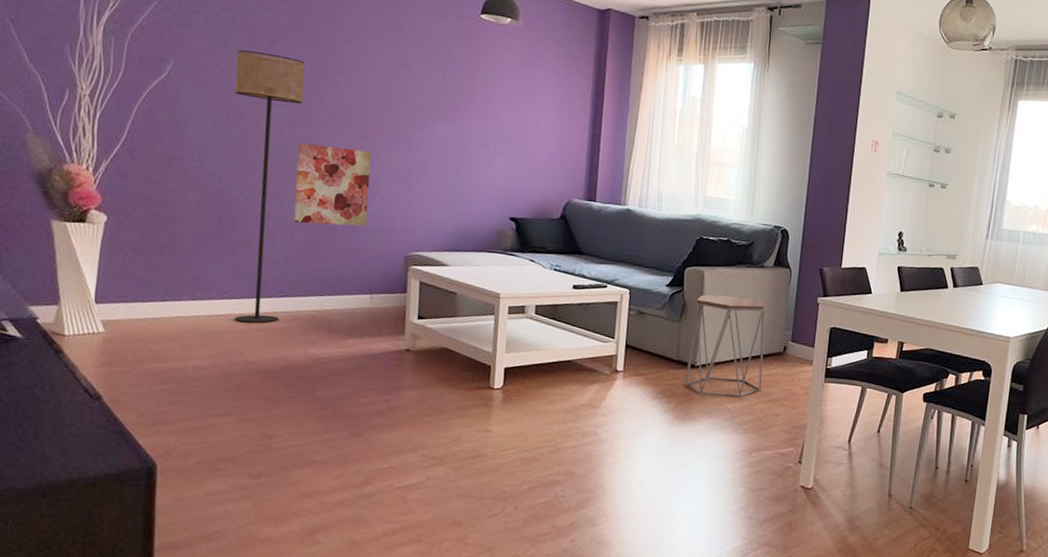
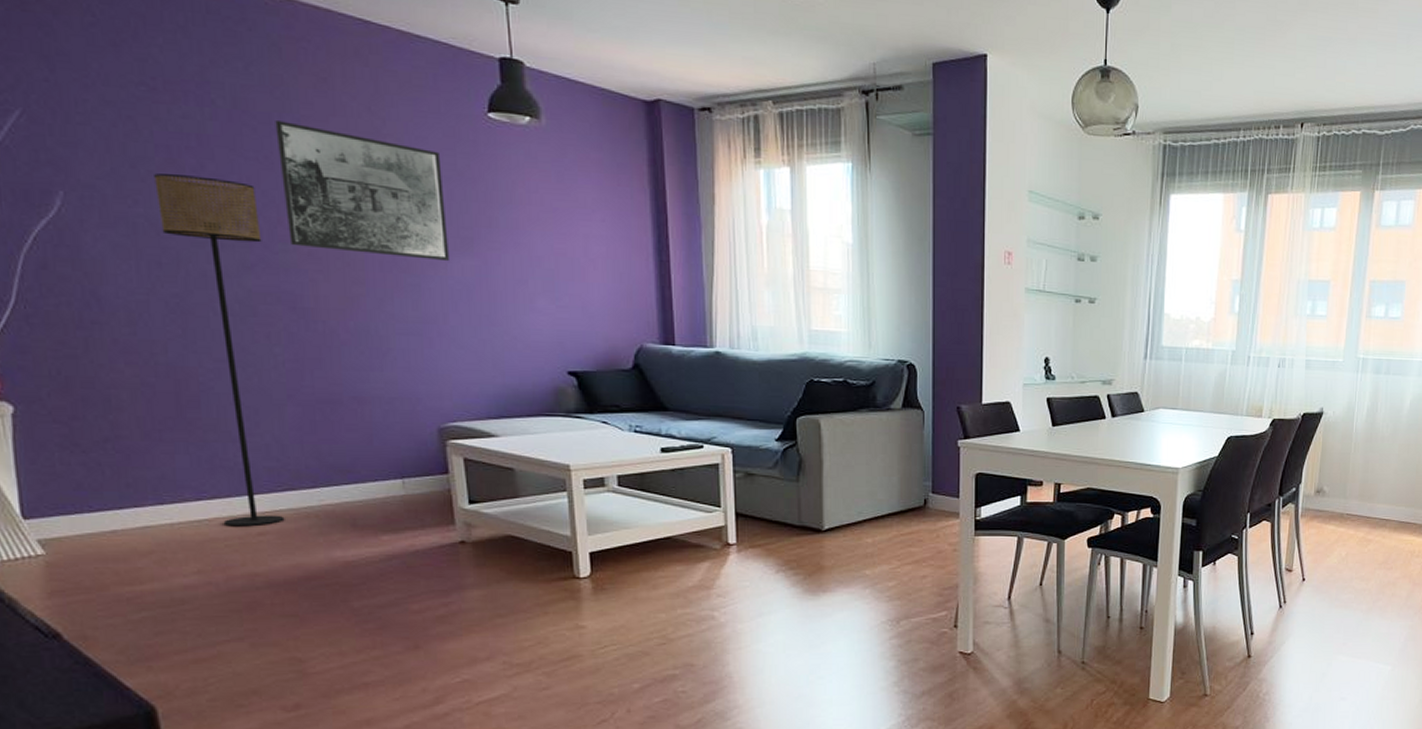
wall art: present [293,142,371,226] -> none [267,293,380,397]
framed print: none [322,15,441,126] -> present [275,121,449,262]
side table: present [685,294,766,397] -> none [812,446,903,562]

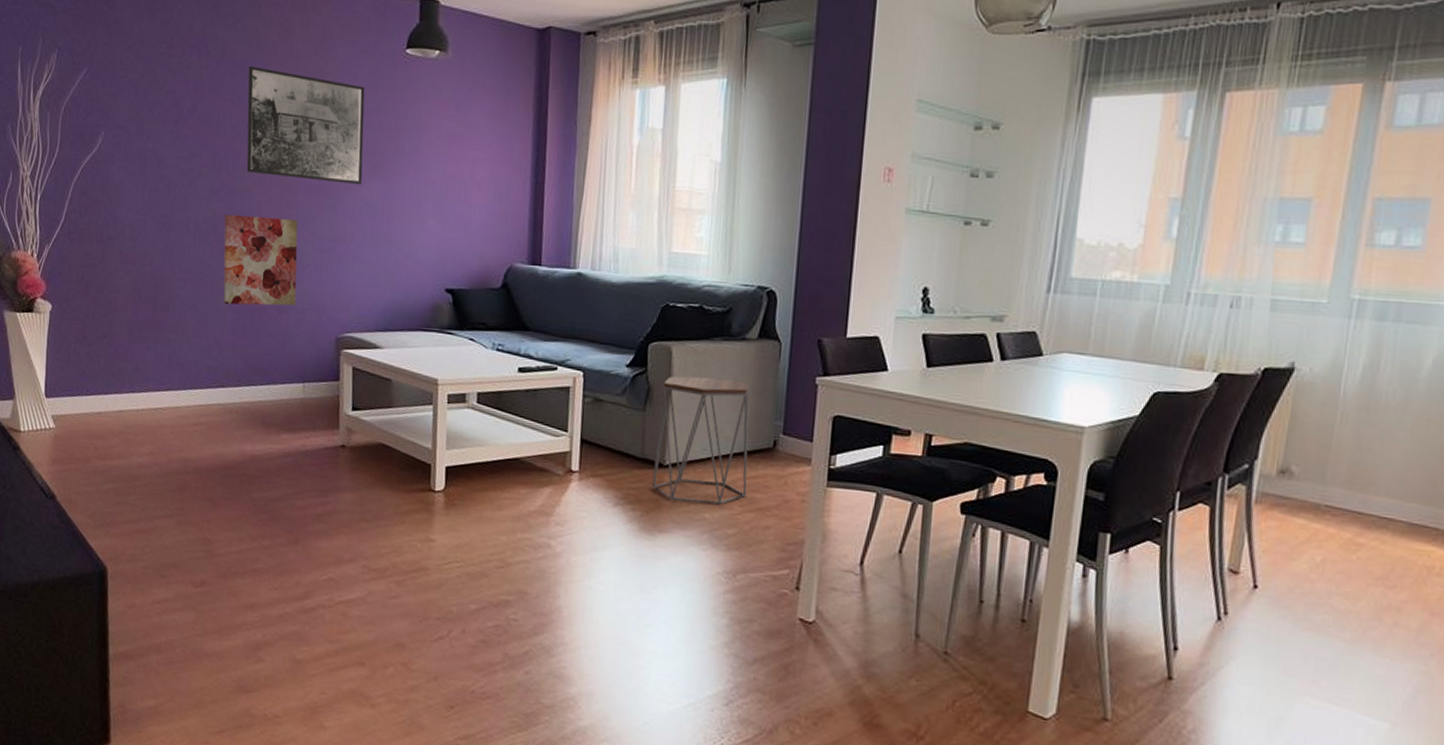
floor lamp: present [154,173,285,527] -> none [162,115,228,417]
wall art: none [267,293,380,397] -> present [223,214,298,306]
side table: none [812,446,903,562] -> present [652,376,750,505]

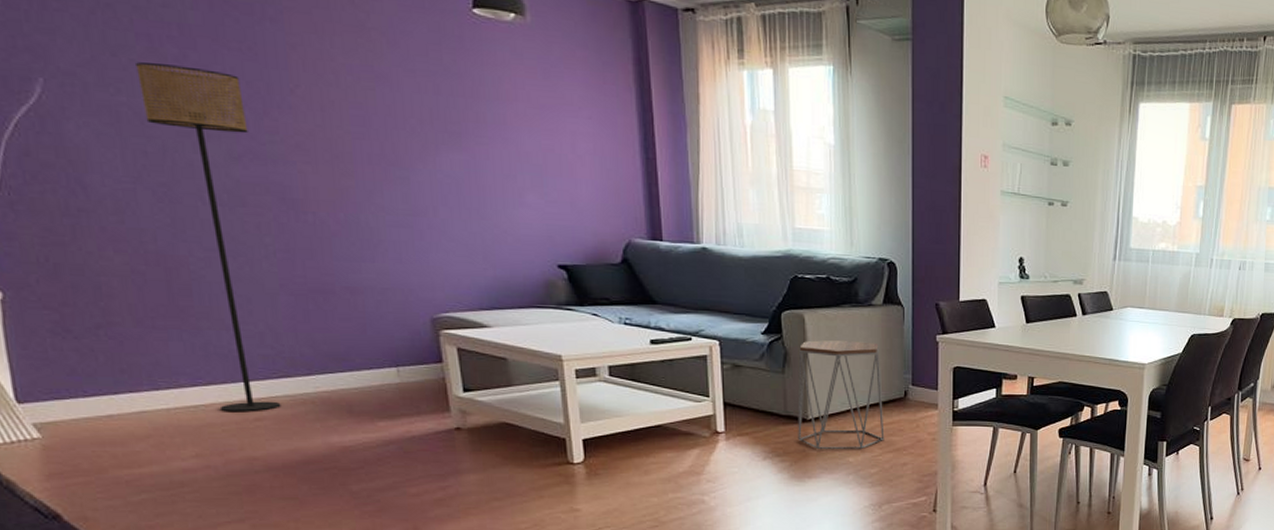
floor lamp: none [162,115,228,417] -> present [136,62,281,412]
wall art: present [223,214,298,306] -> none [255,183,372,287]
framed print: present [246,66,365,185] -> none [257,12,437,156]

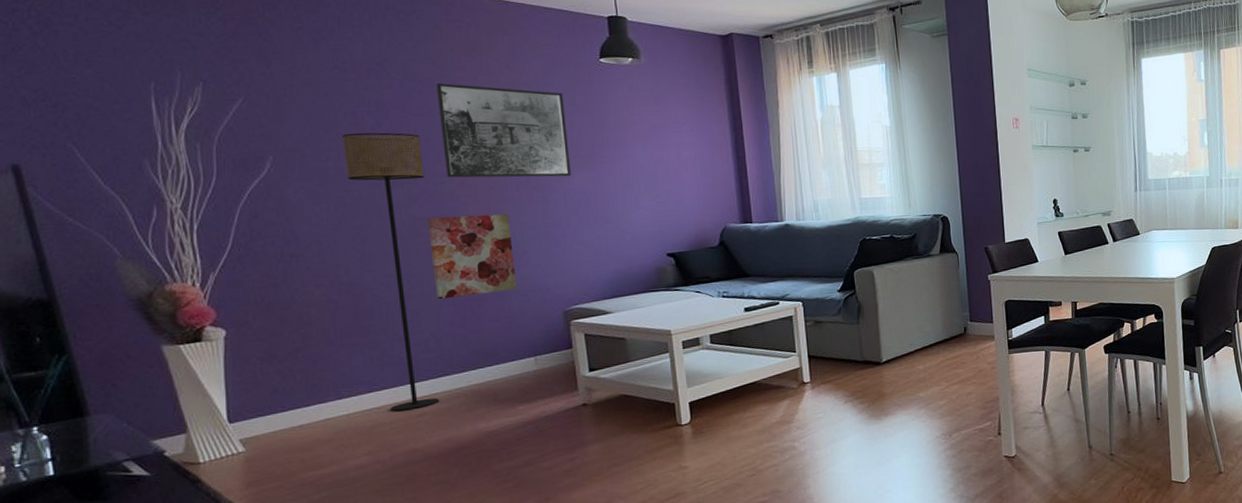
wall art: none [255,183,372,287] -> present [428,213,516,300]
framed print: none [257,12,437,156] -> present [436,83,571,178]
side table: present [798,339,885,450] -> none [870,287,950,389]

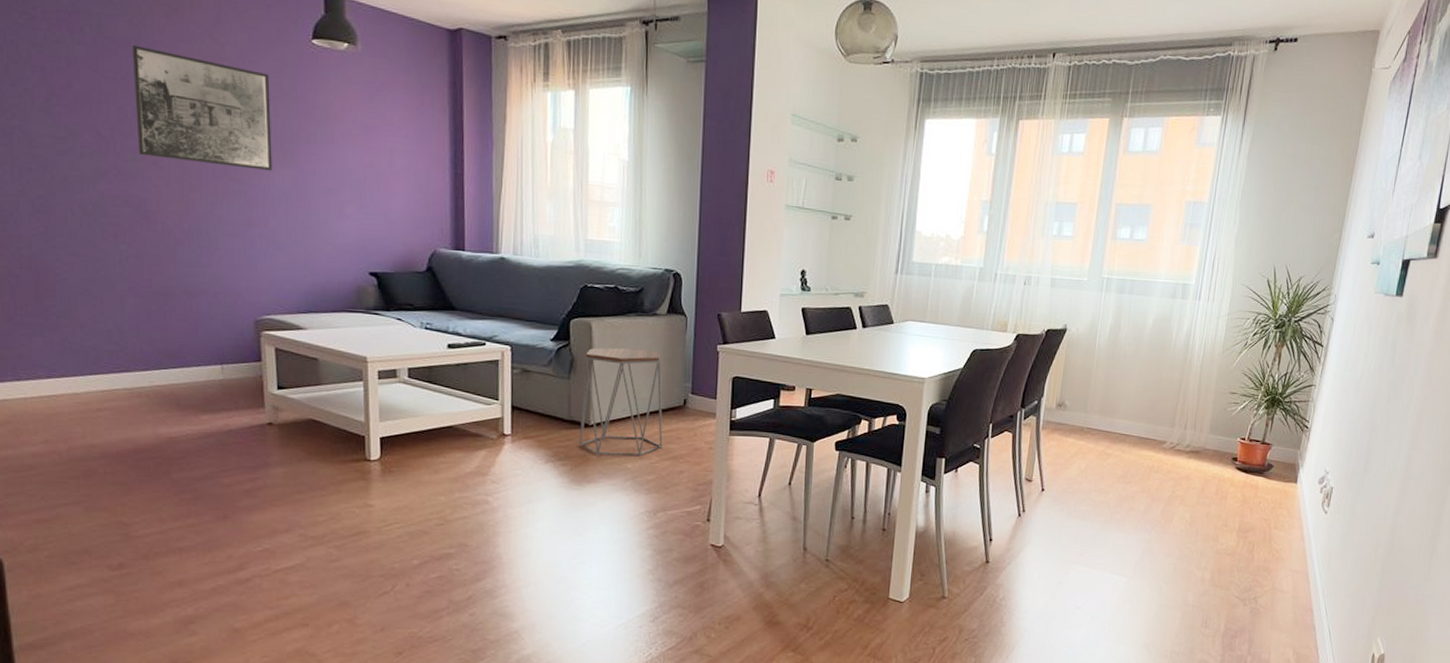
floor lamp: present [343,132,440,412] -> none [30,91,120,403]
wall art: present [428,213,516,300] -> none [116,196,206,290]
side table: none [870,287,950,389] -> present [580,347,663,456]

